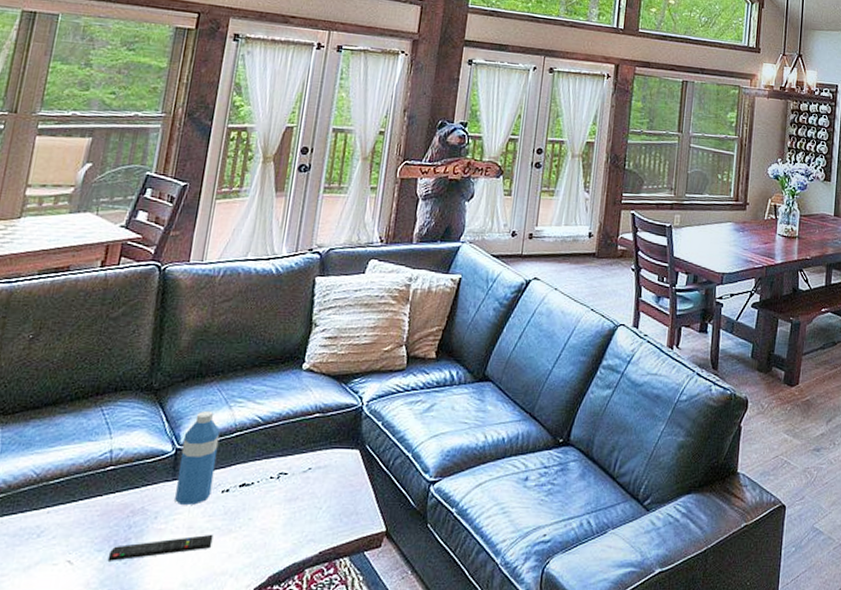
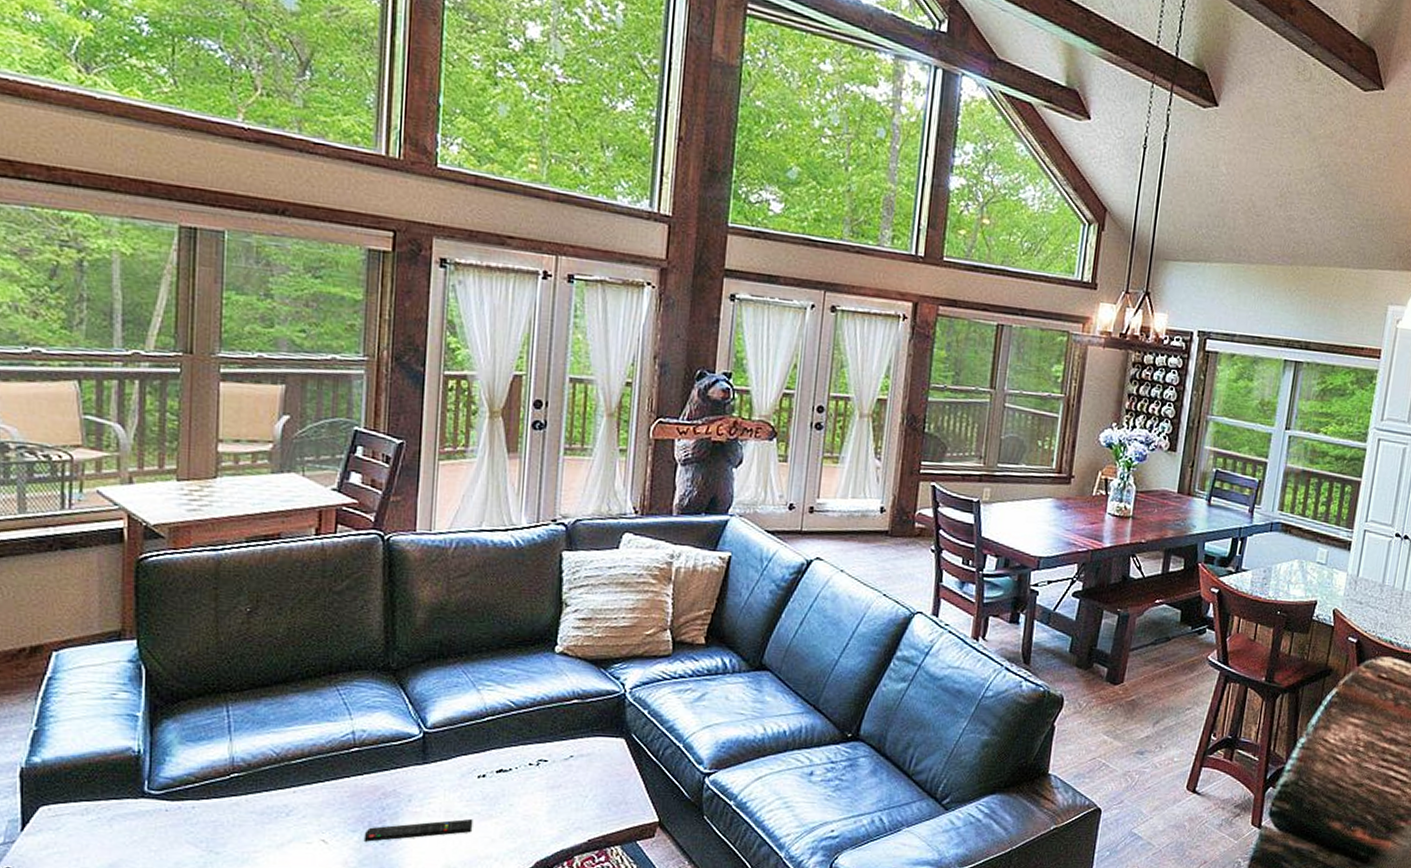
water bottle: present [175,410,221,505] -> none [428,693,470,789]

